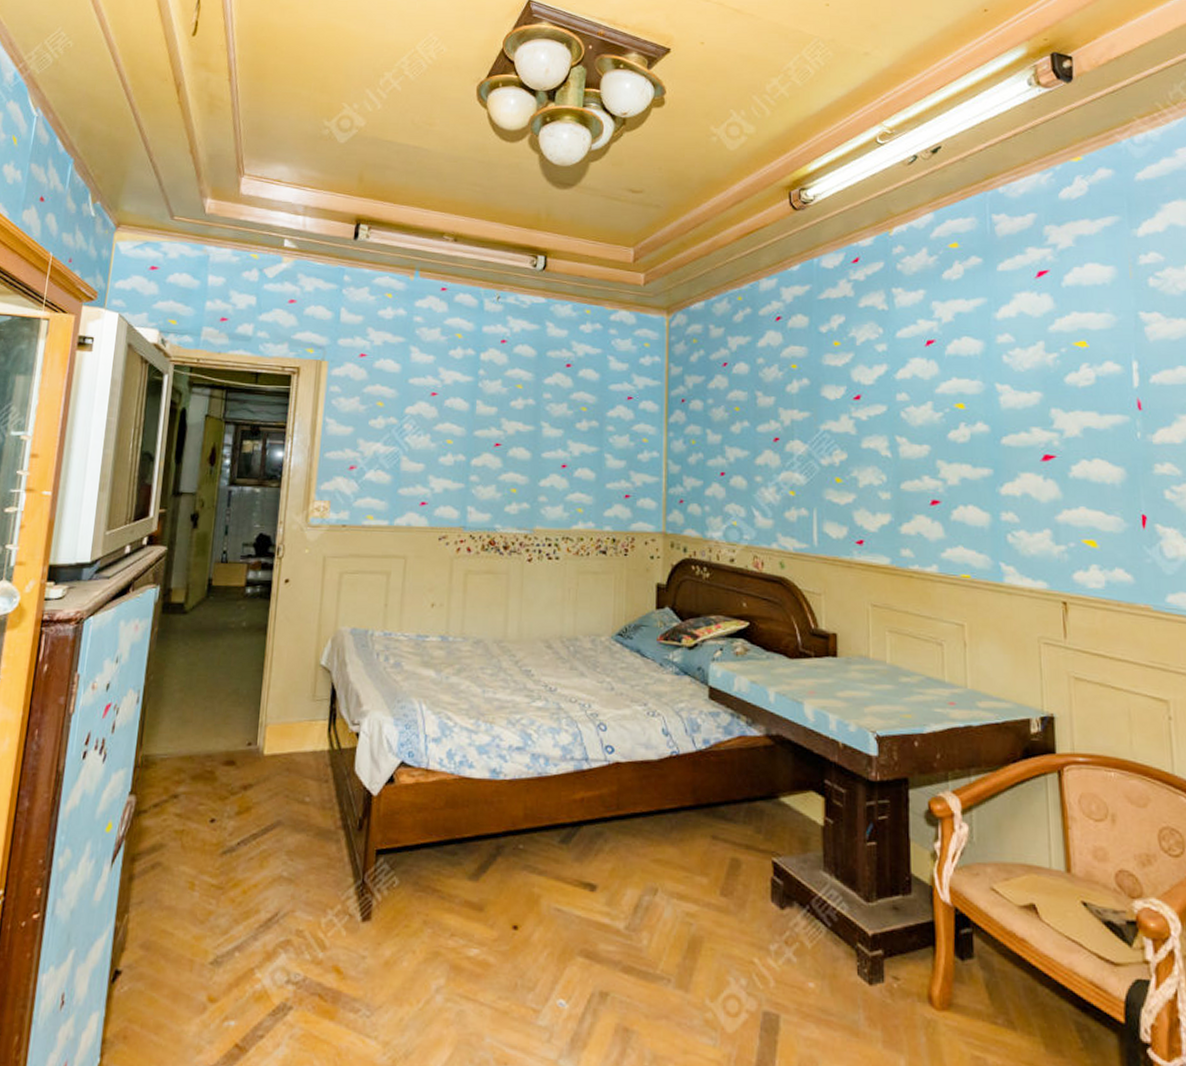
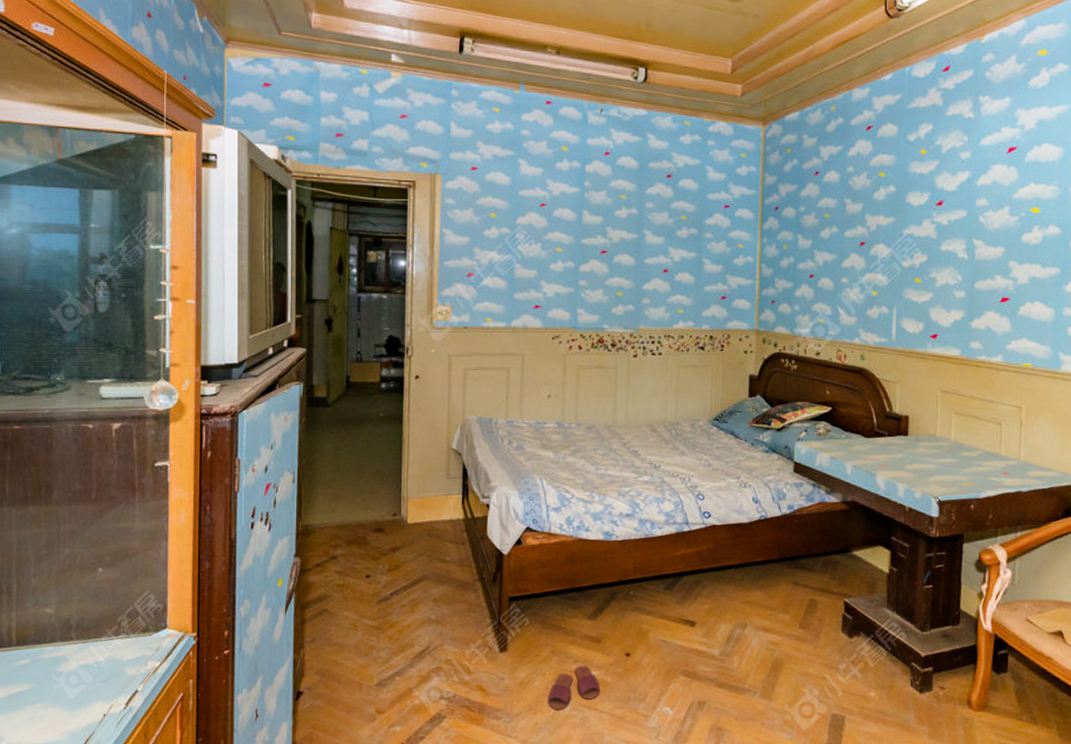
slippers: none [417,940,480,1002] -> present [548,665,599,711]

